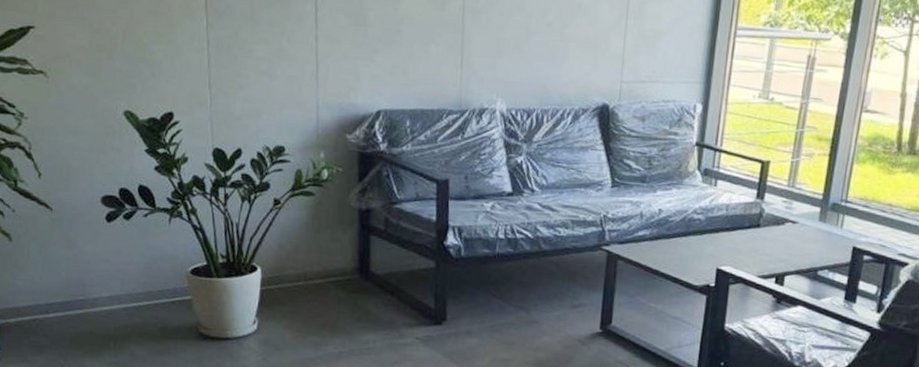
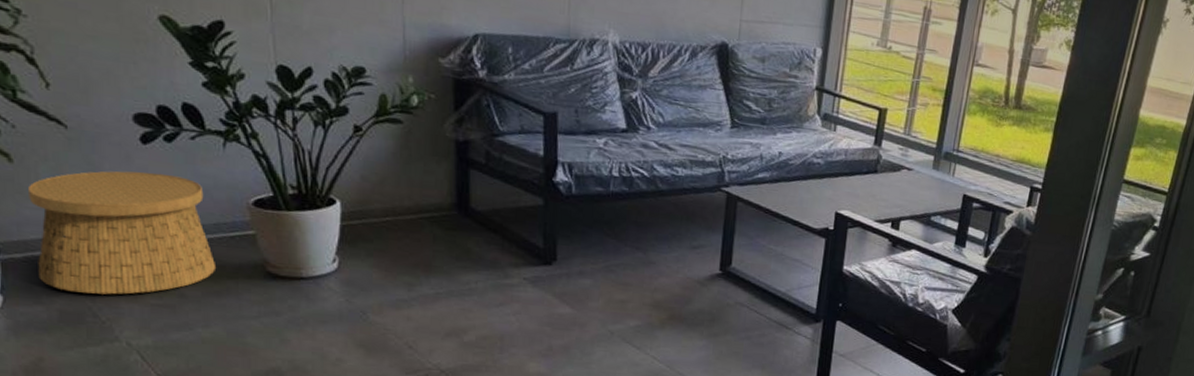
basket: none [22,246,160,354] -> present [29,171,217,295]

